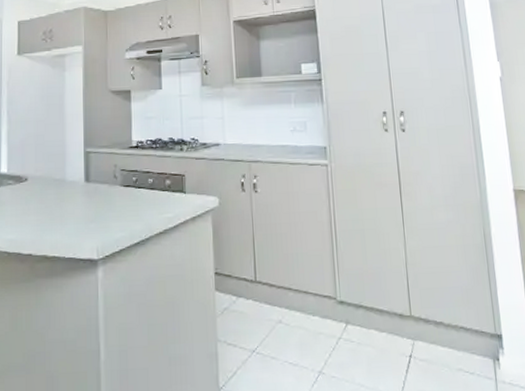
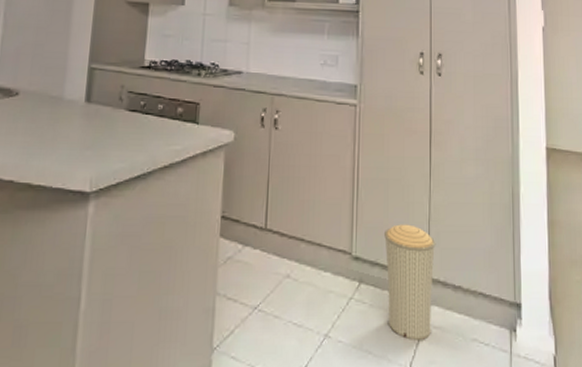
trash can: none [365,269,418,373] -> present [384,224,436,340]

